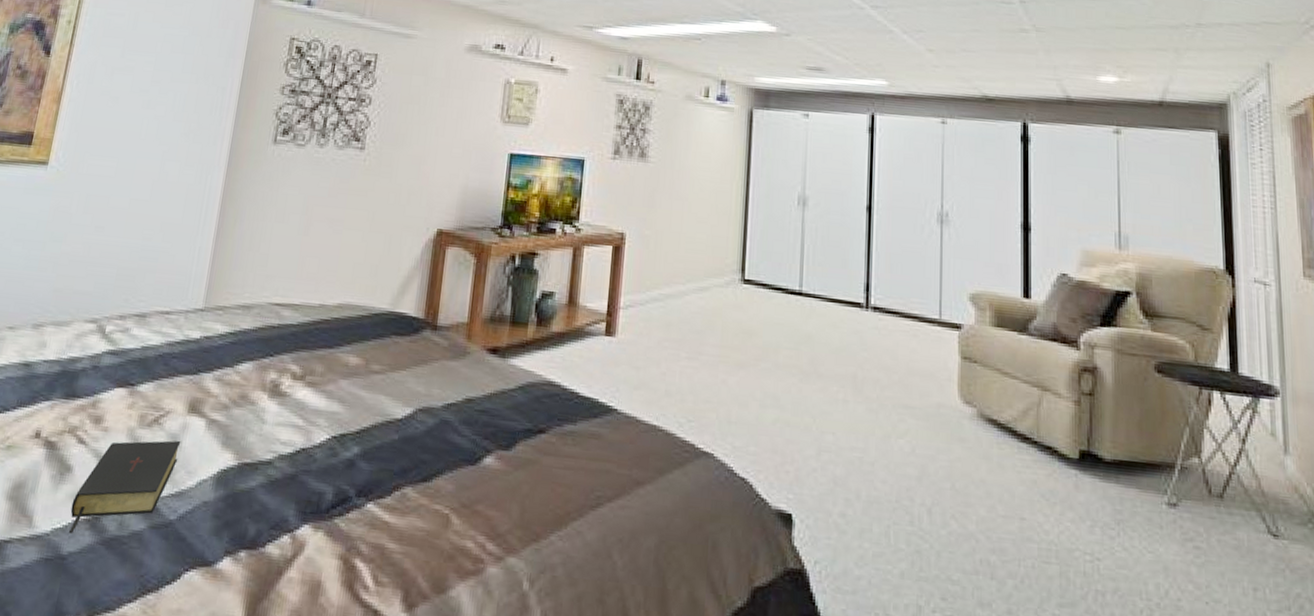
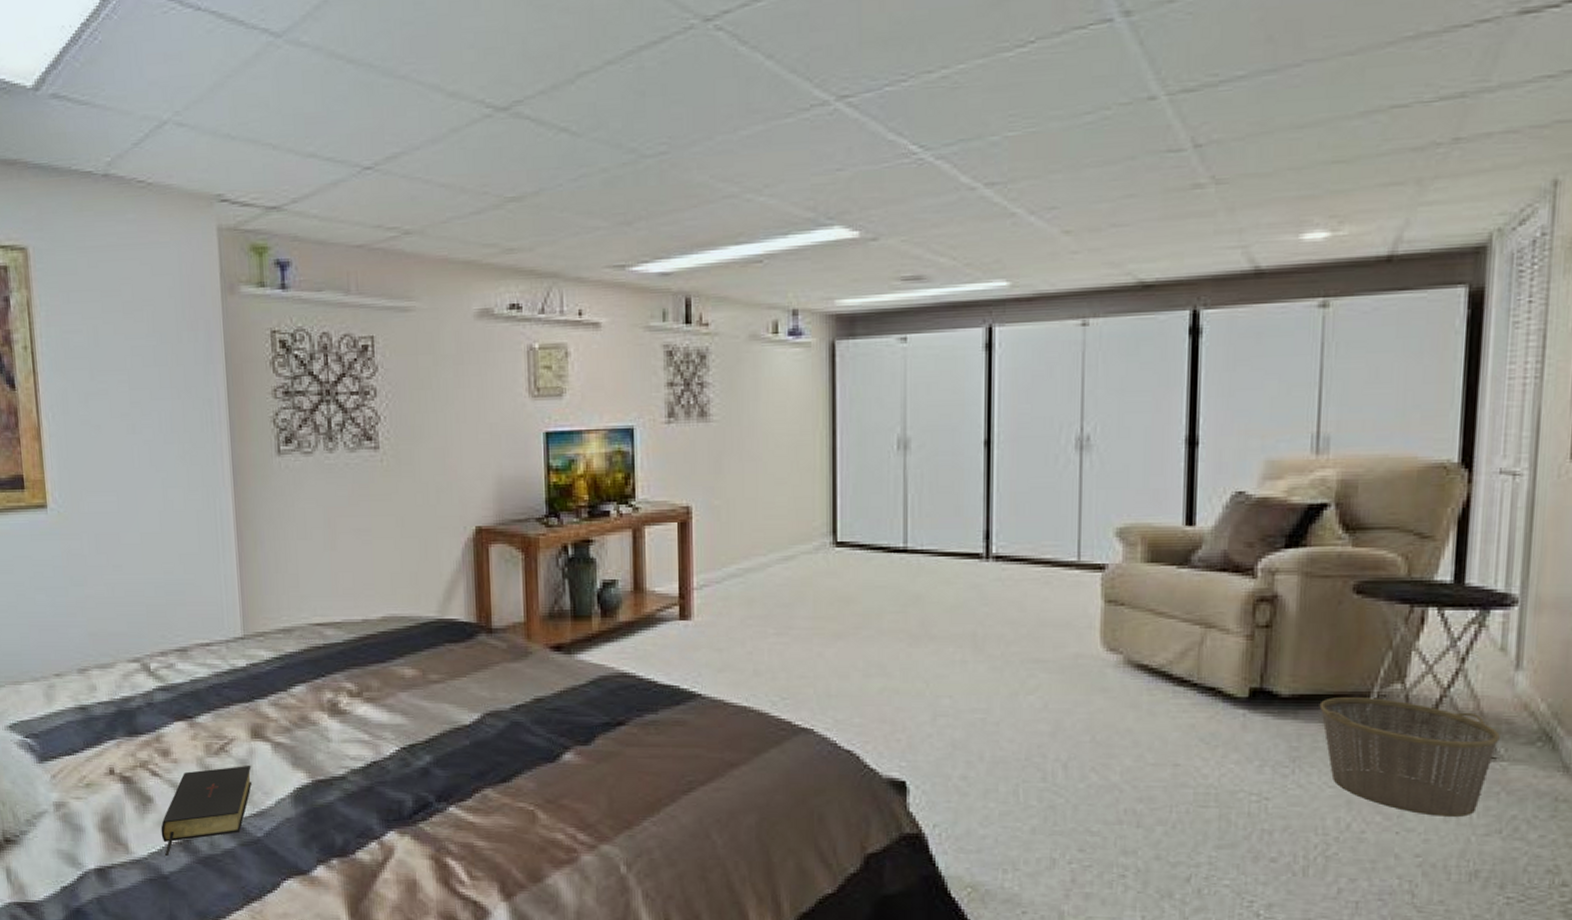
basket: none [1135,465,1279,591] -> present [1319,697,1500,817]

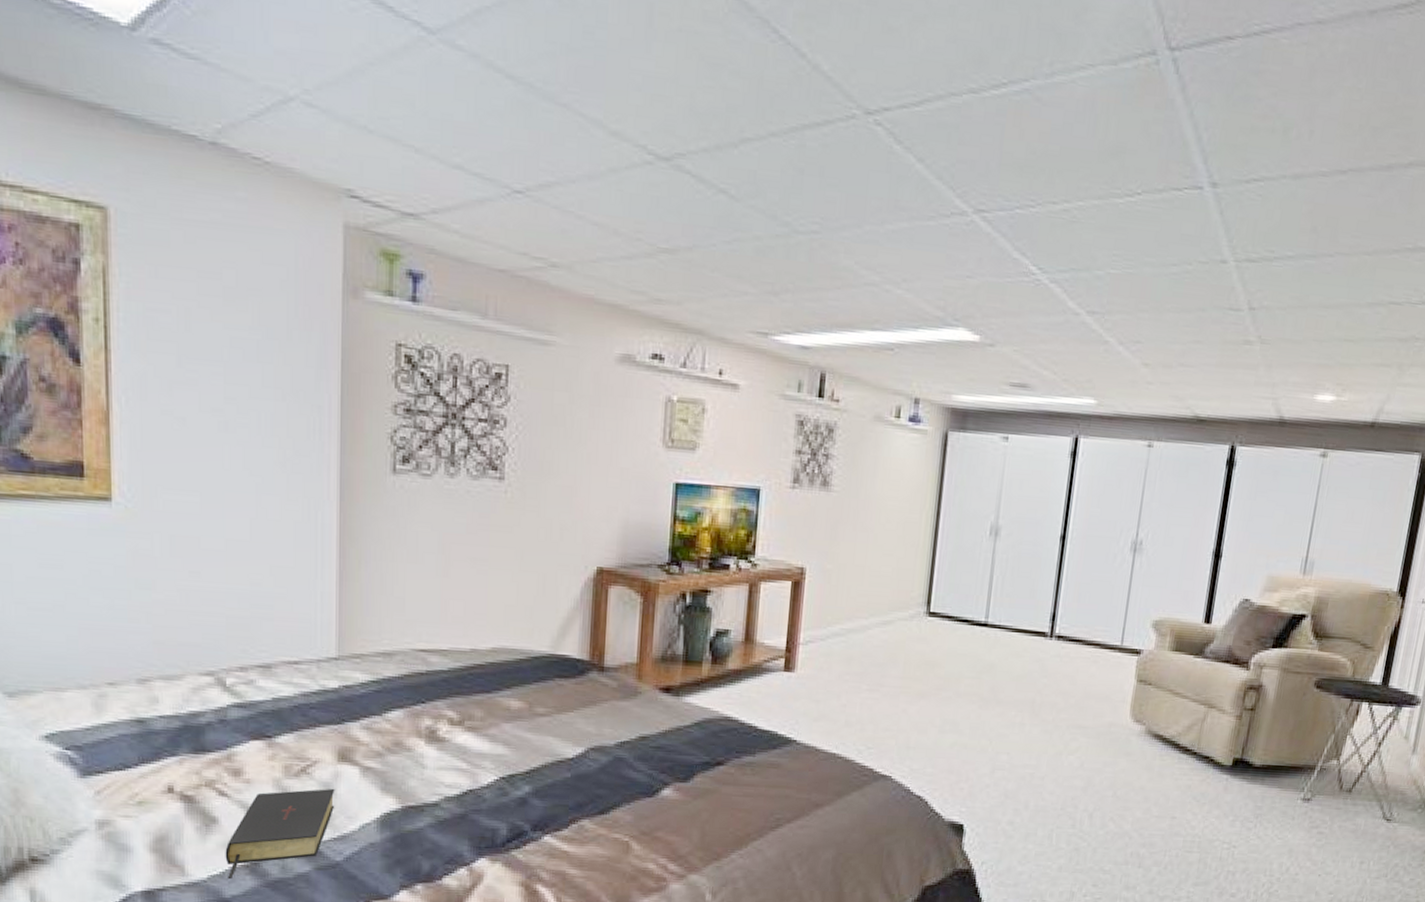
basket: present [1319,697,1500,817] -> none [1279,768,1396,864]

